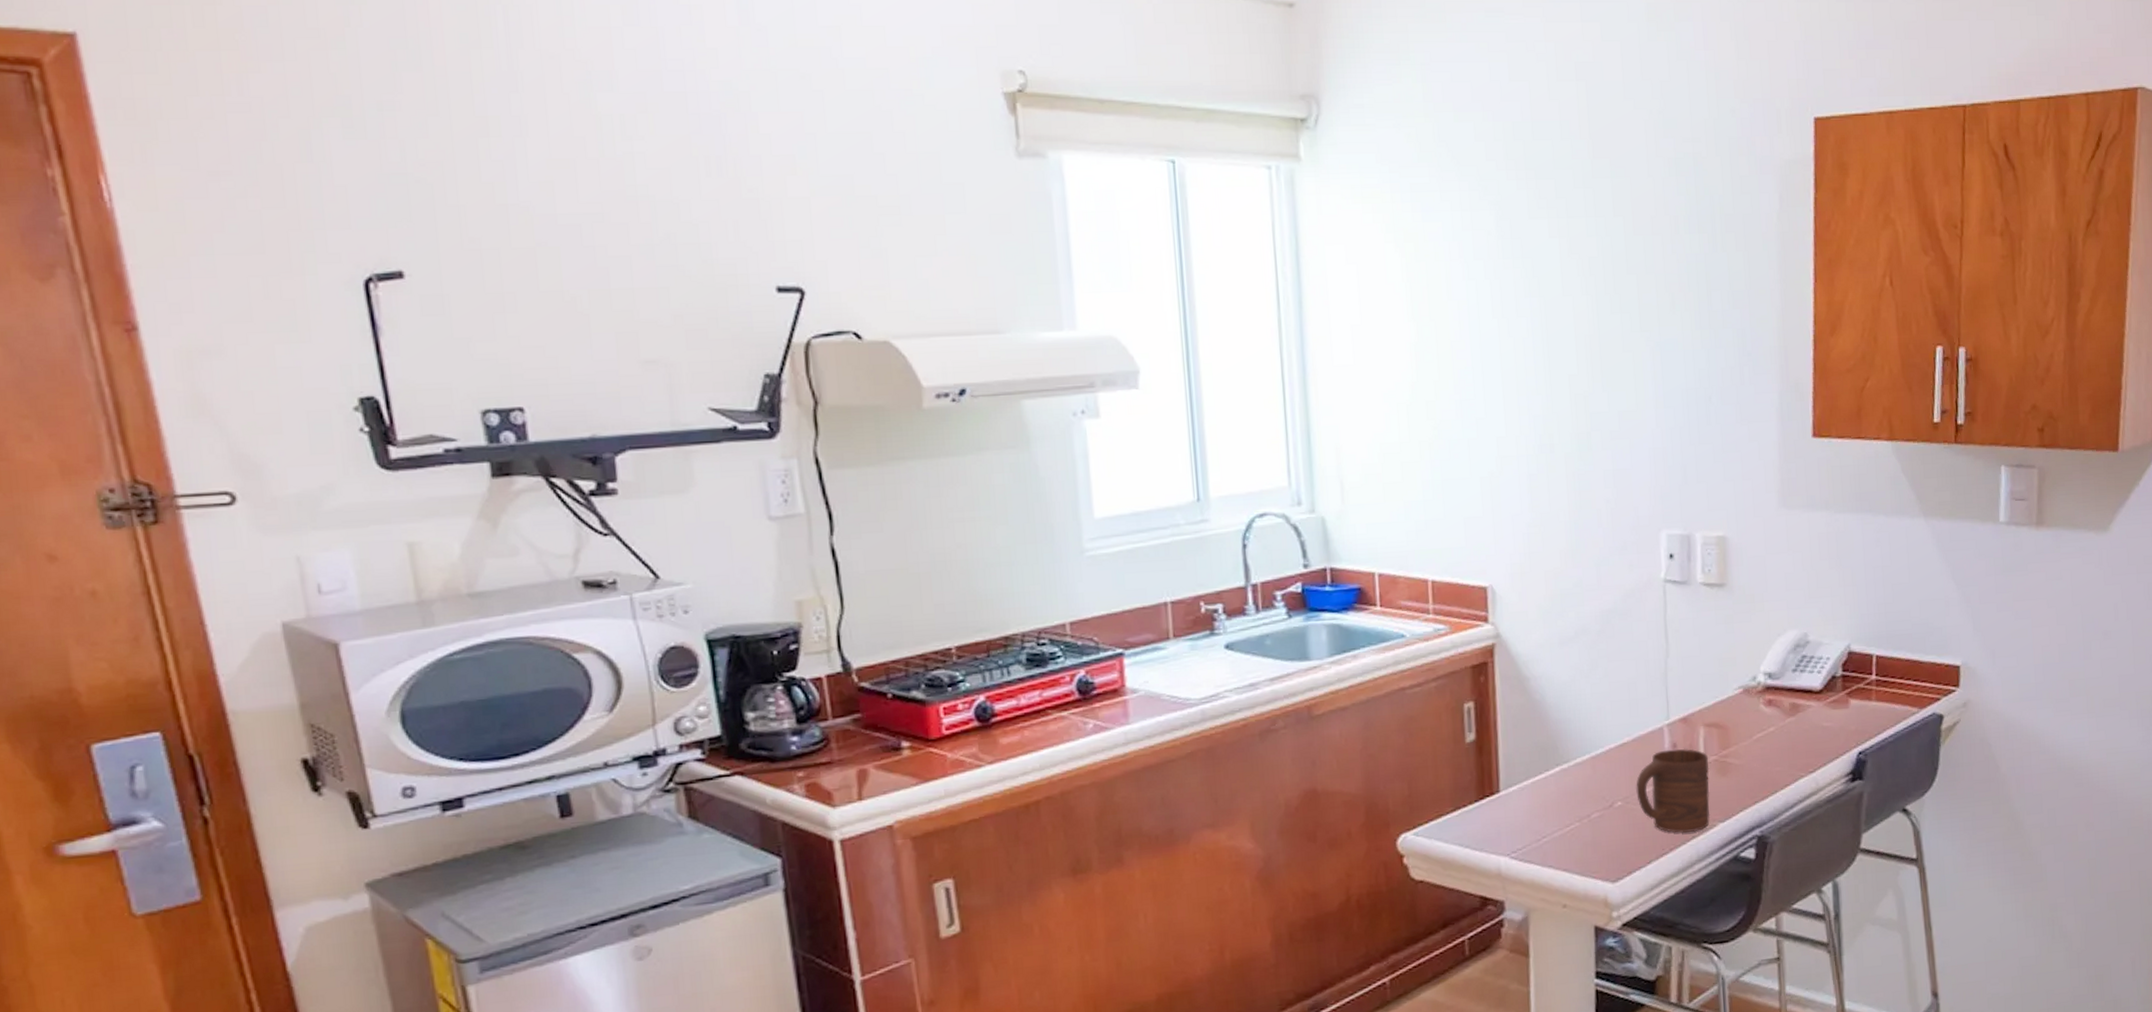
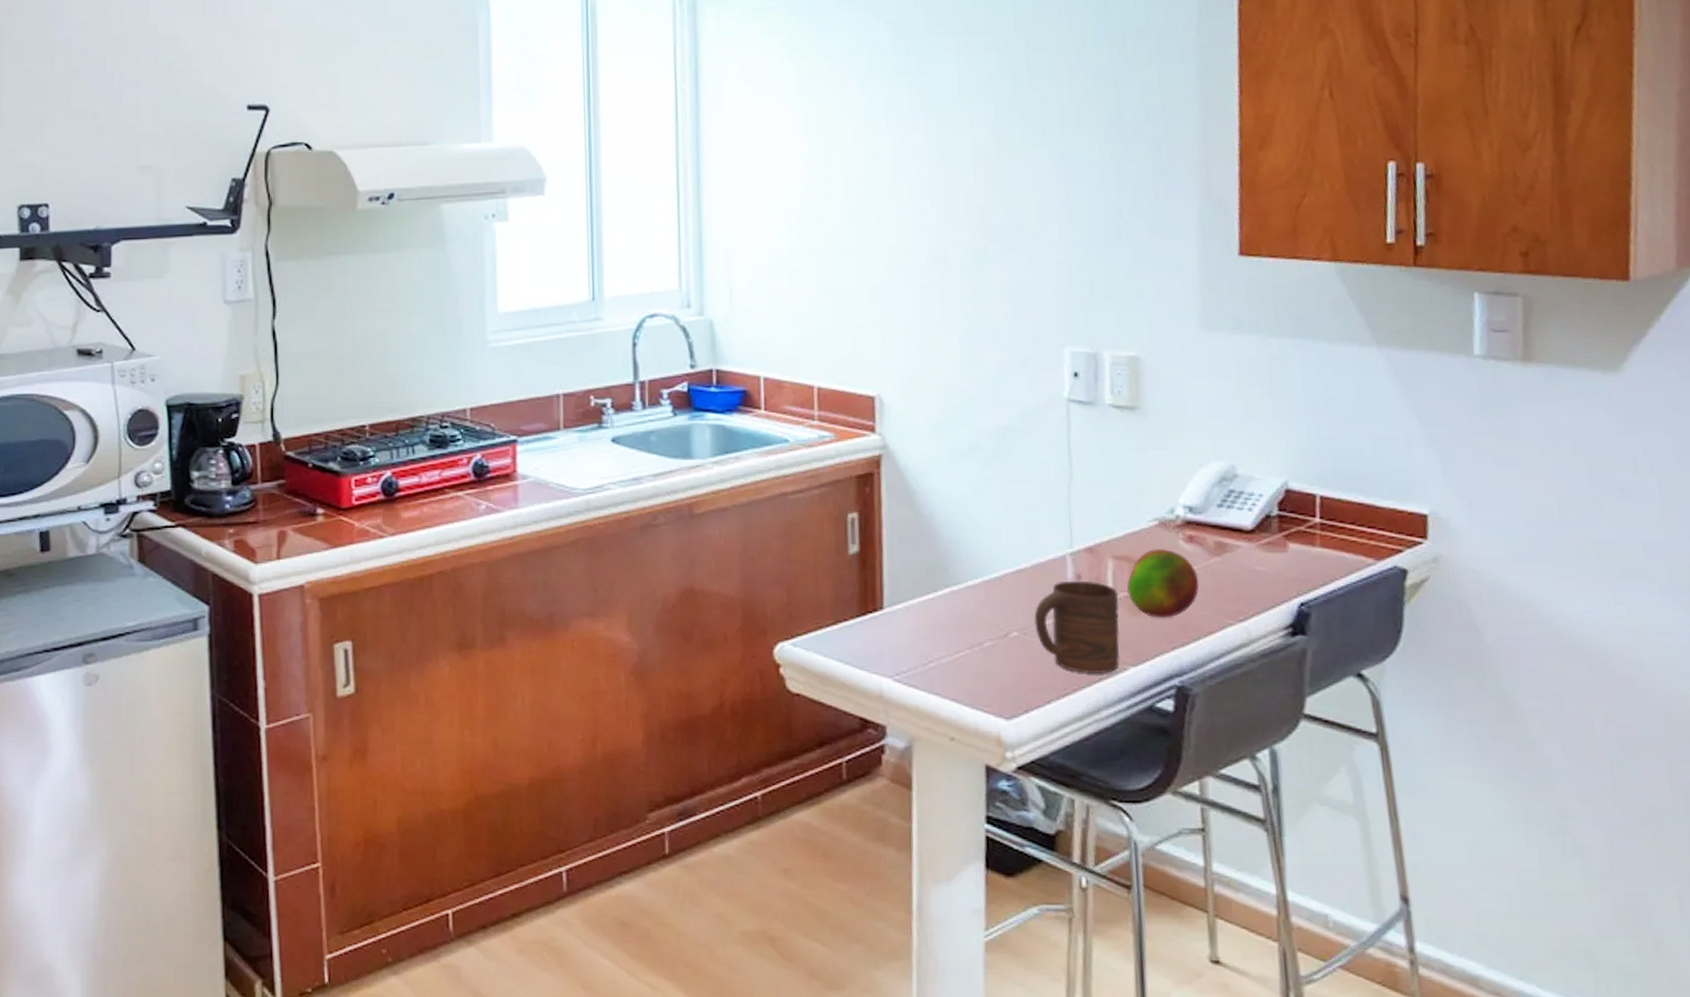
fruit: none [1716,713,1777,777] -> present [1127,548,1199,618]

